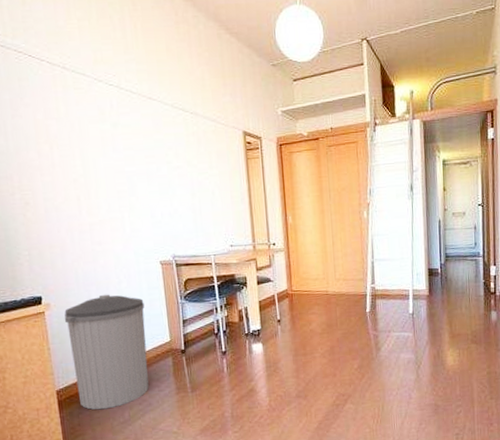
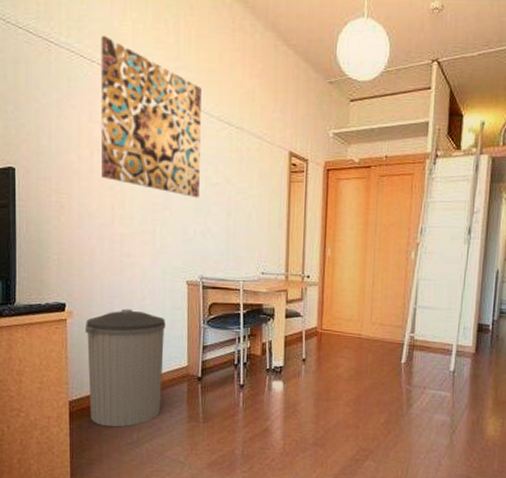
wall art: none [47,34,163,183] -> present [100,35,201,198]

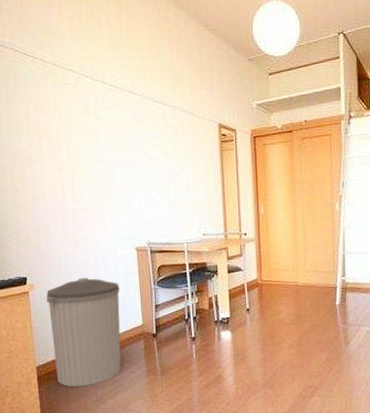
wall art: present [100,35,201,198] -> none [41,34,141,172]

